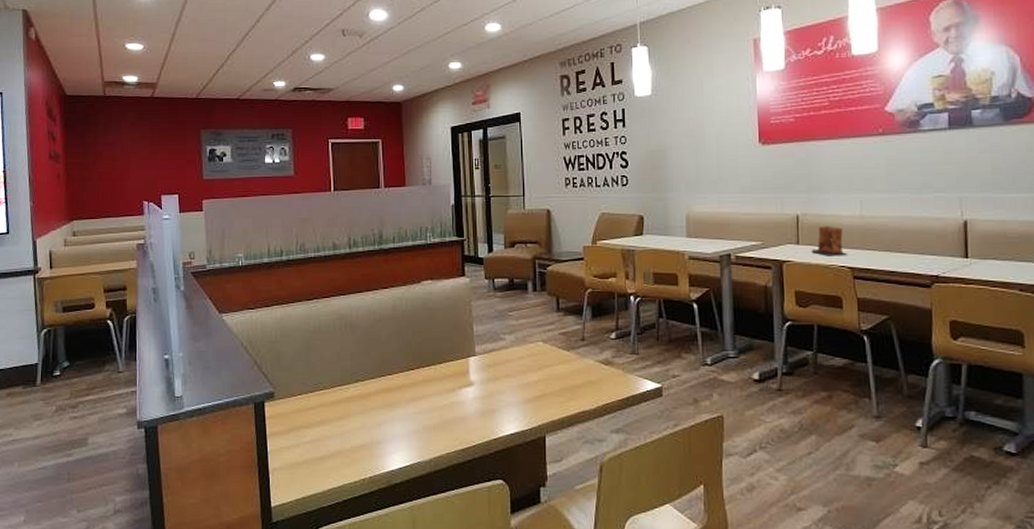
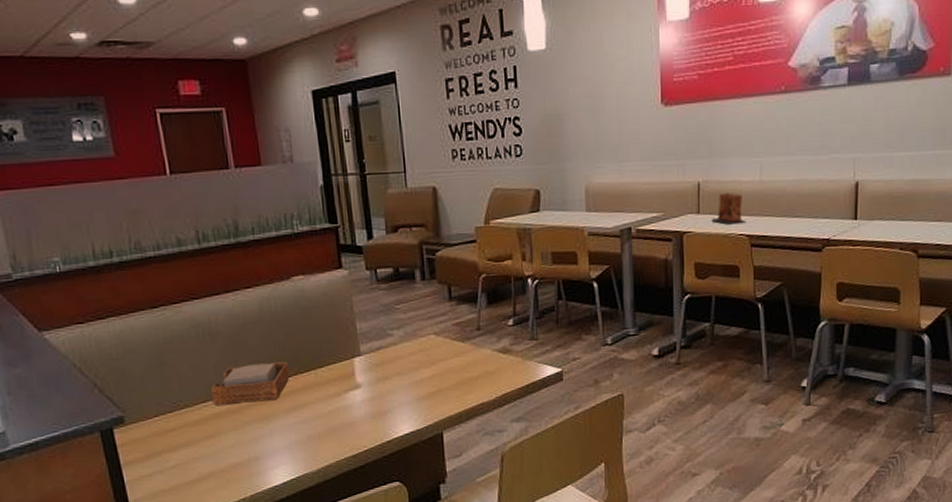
napkin holder: none [347,356,413,390] -> present [211,362,290,405]

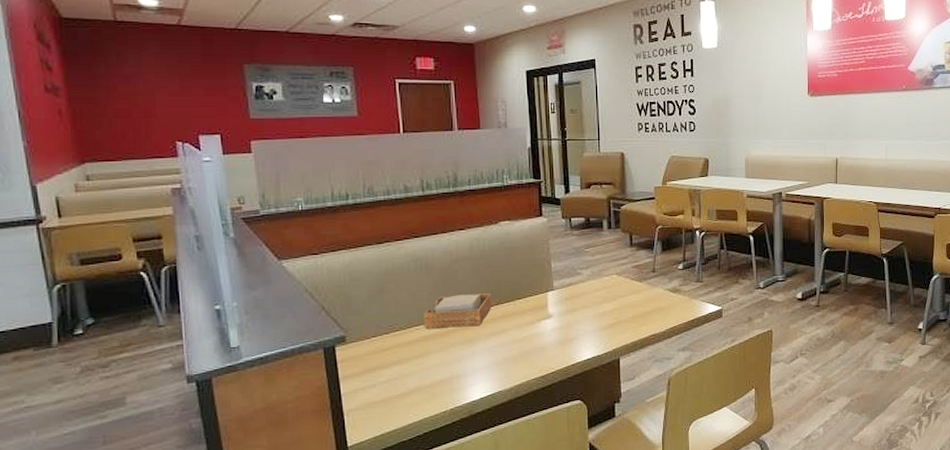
paper bag: present [711,192,747,225] -> none [846,167,875,193]

